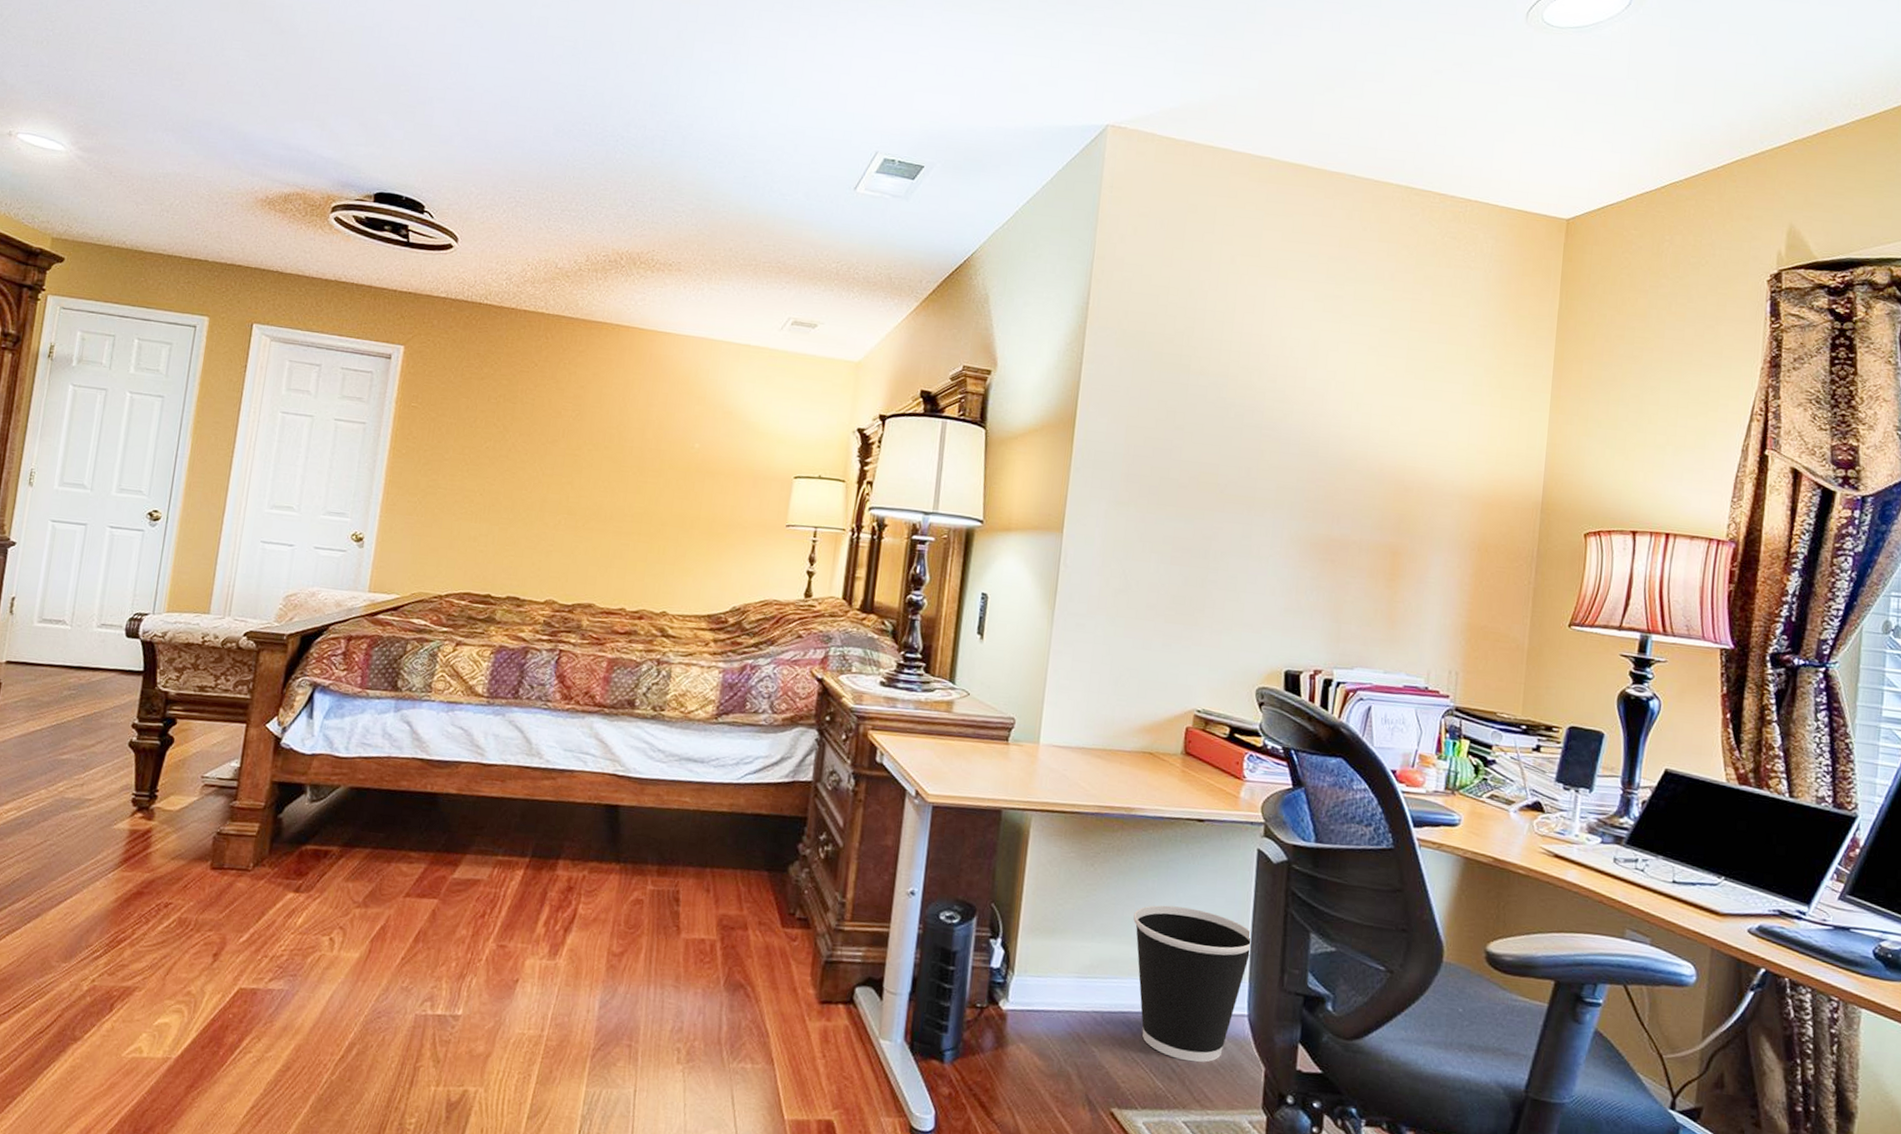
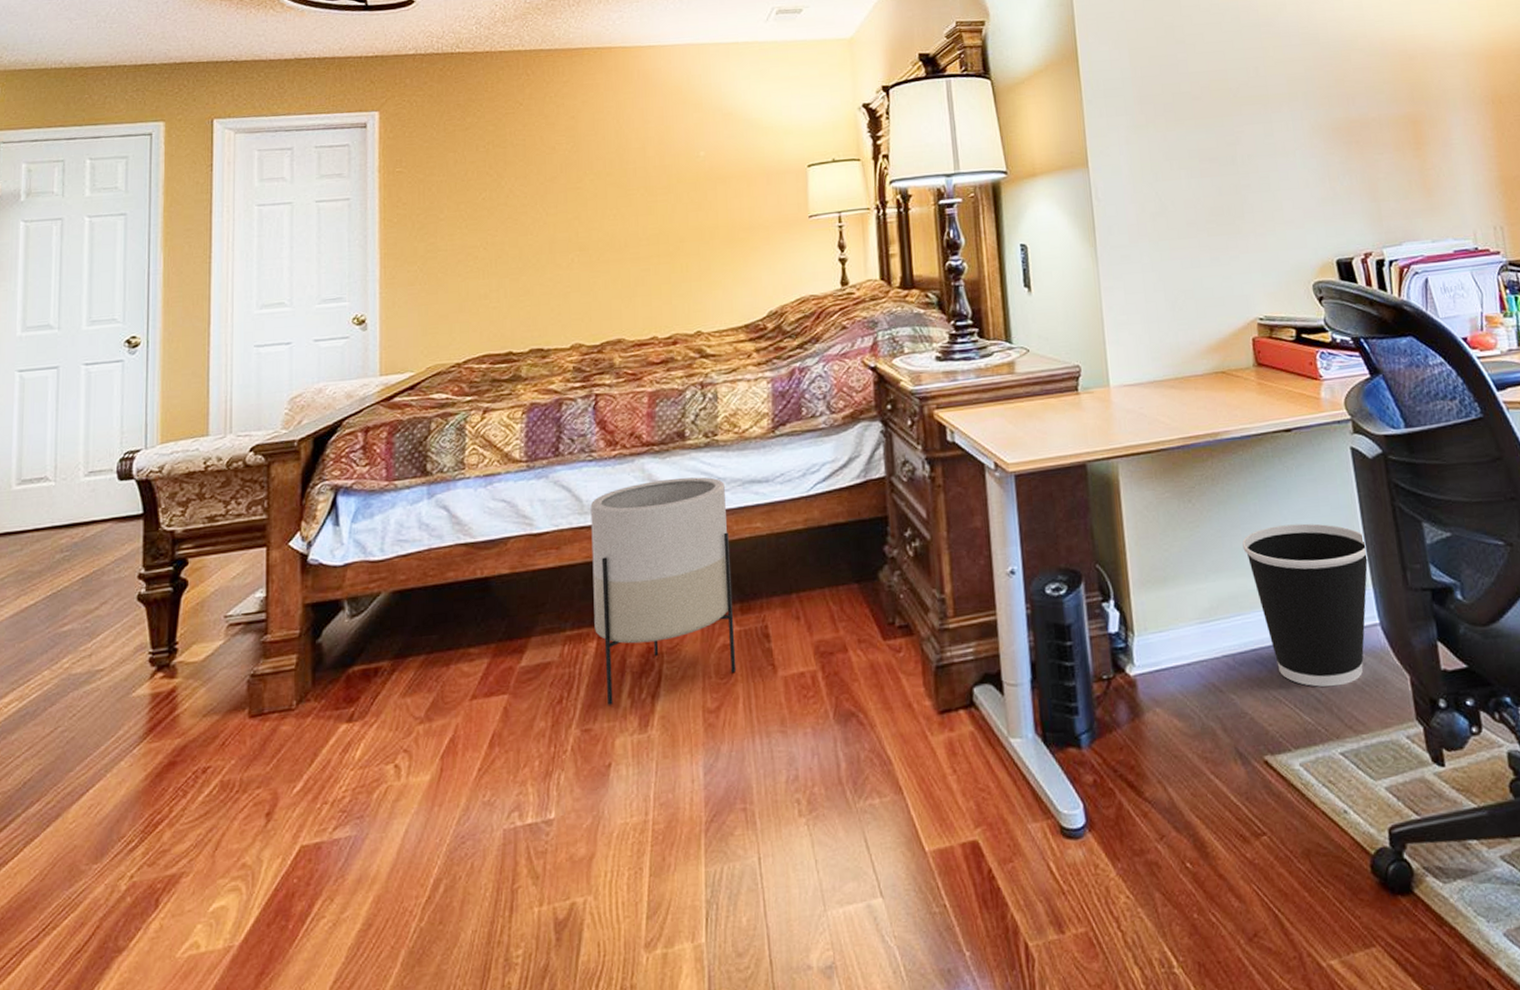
planter: none [524,739,663,929] -> present [590,477,737,705]

